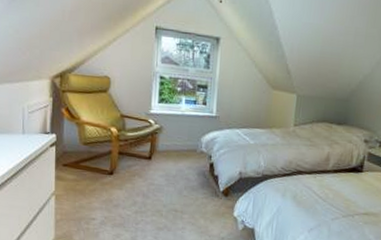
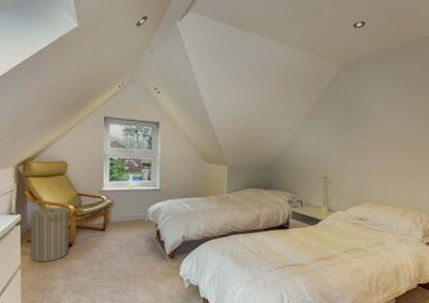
laundry hamper: none [66,124,111,190] -> present [30,203,69,262]

